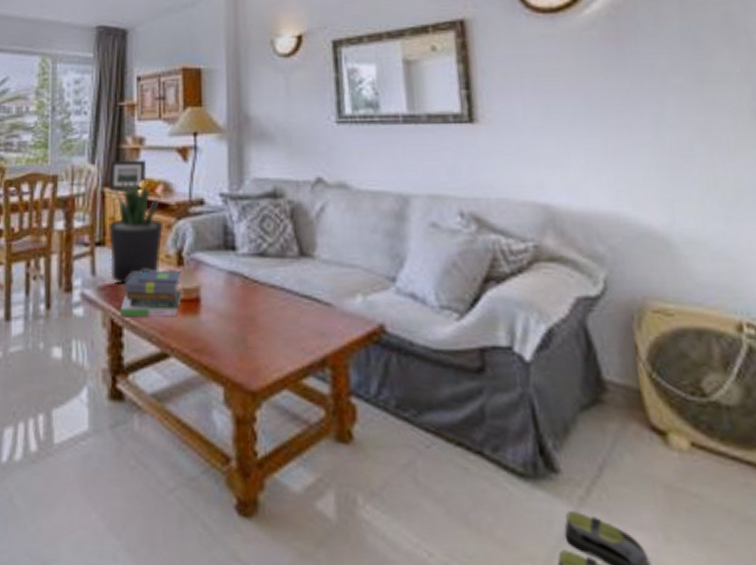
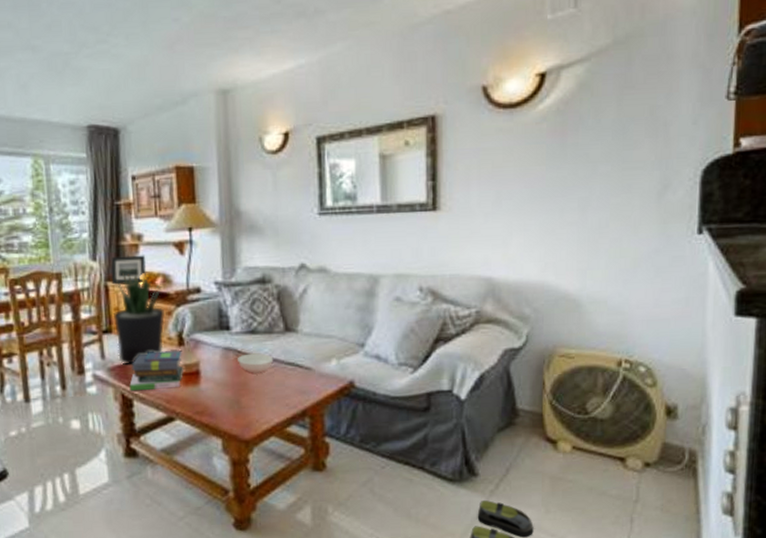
bowl: none [244,280,287,306] -> present [238,353,274,373]

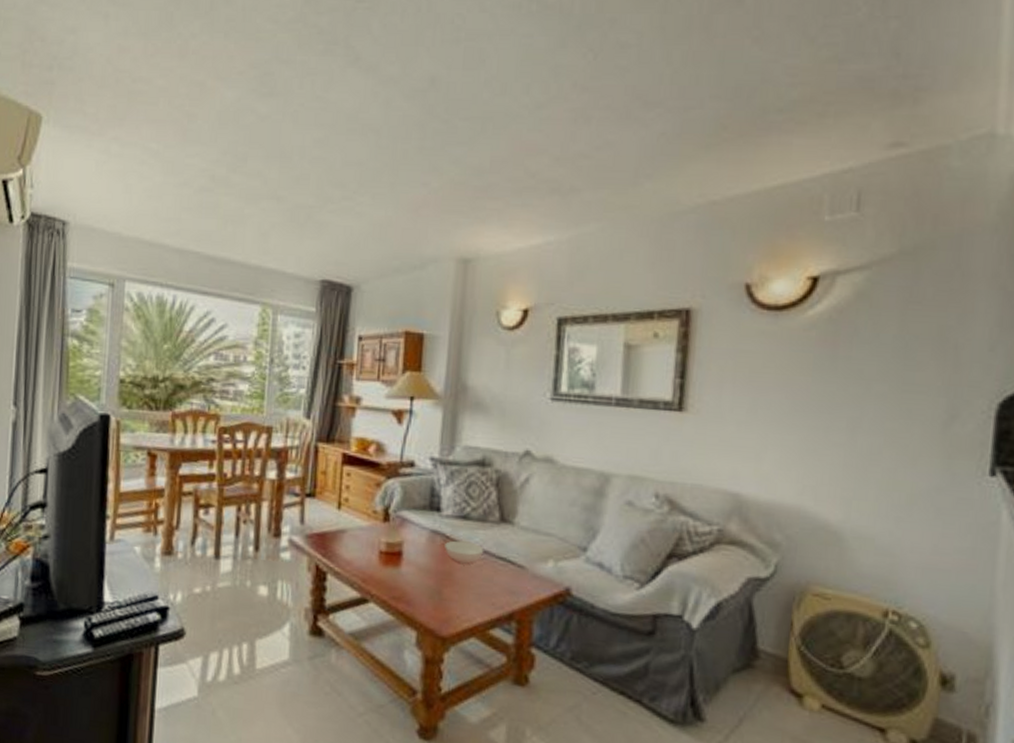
picture frame: present [111,255,146,284] -> none [322,417,361,448]
planter: present [113,269,165,366] -> none [318,431,375,535]
books: present [129,350,183,391] -> none [325,523,386,567]

